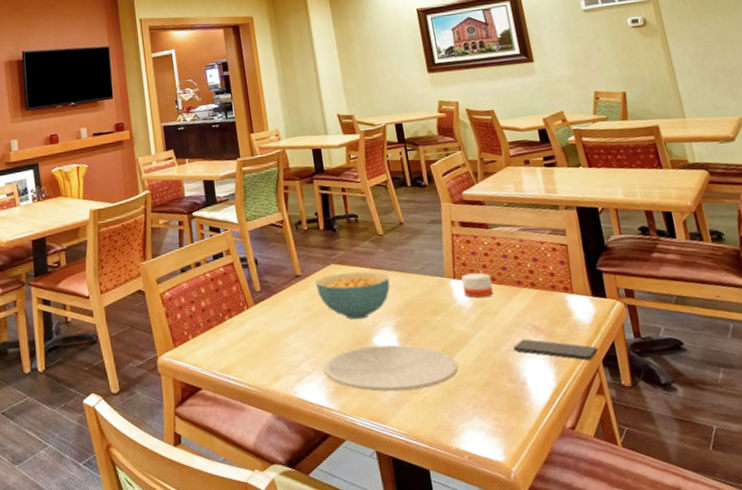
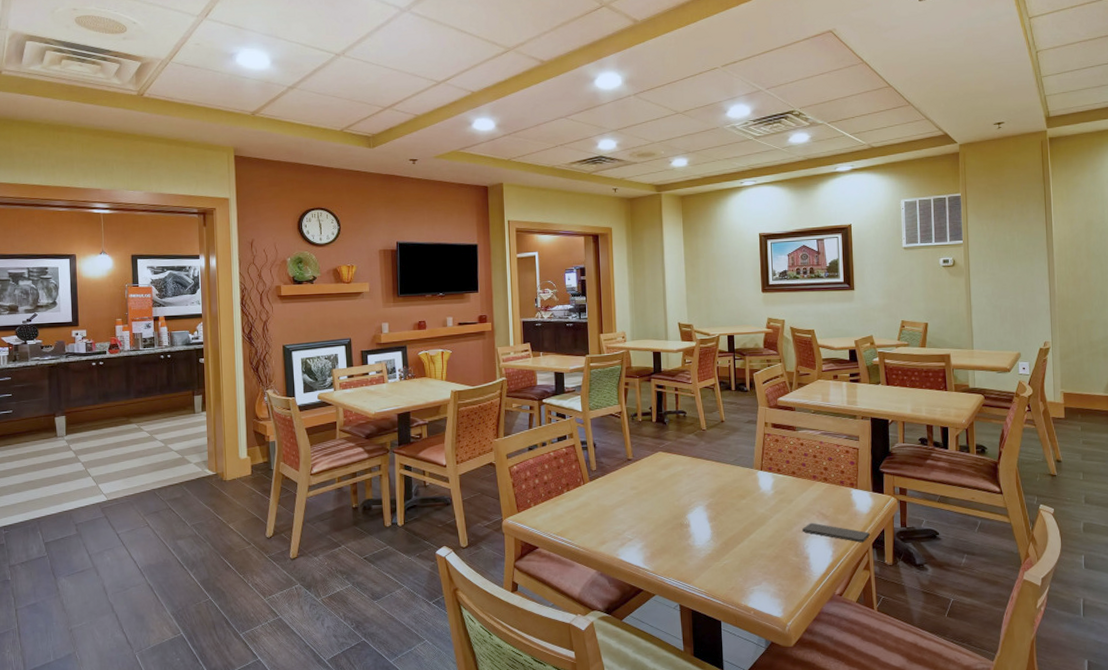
cereal bowl: present [316,271,390,320] -> none [644,459,707,499]
plate: present [324,344,459,392] -> none [644,520,755,559]
candle: present [461,271,494,298] -> none [768,465,793,487]

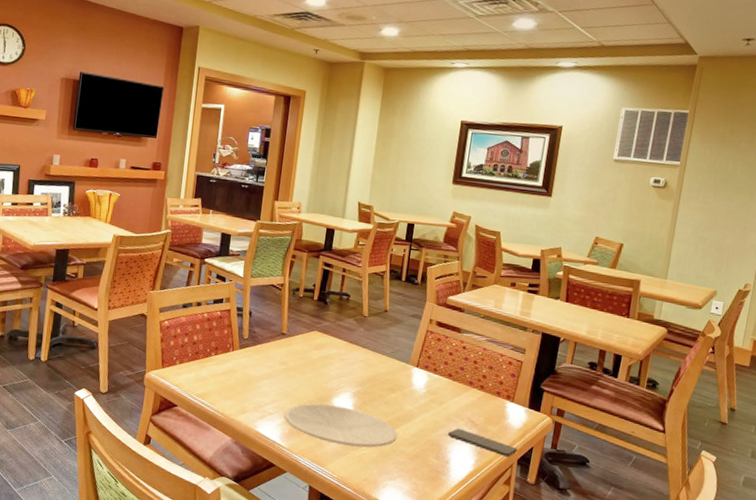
plate: none [644,520,755,559] -> present [284,403,398,448]

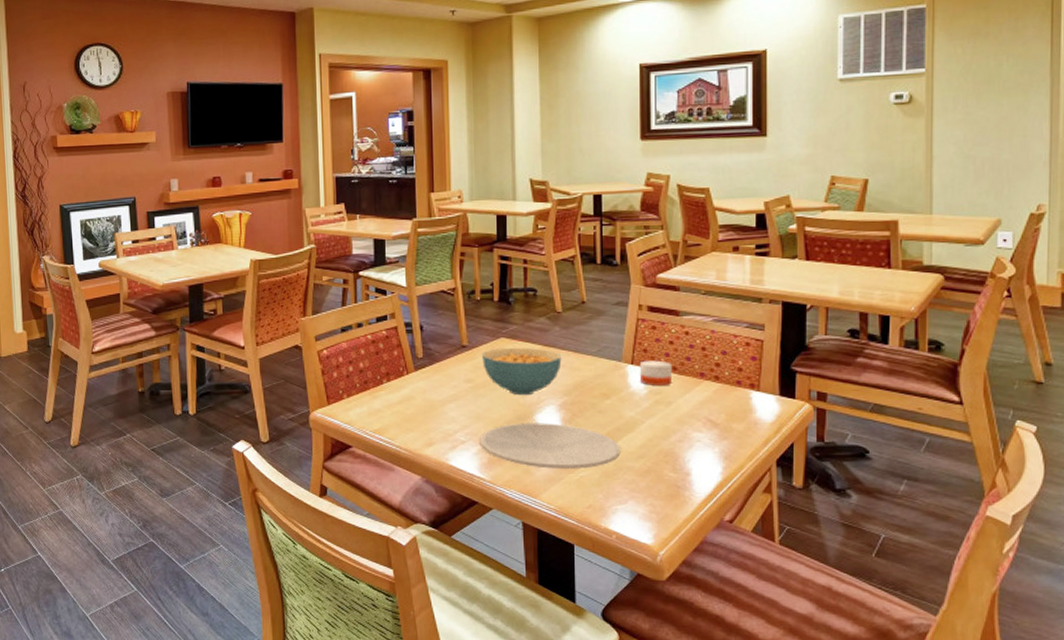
cereal bowl: none [296,339,362,382] -> present [482,348,562,396]
candle: none [421,365,449,388] -> present [640,359,673,385]
smartphone: present [447,428,517,457] -> none [682,431,774,459]

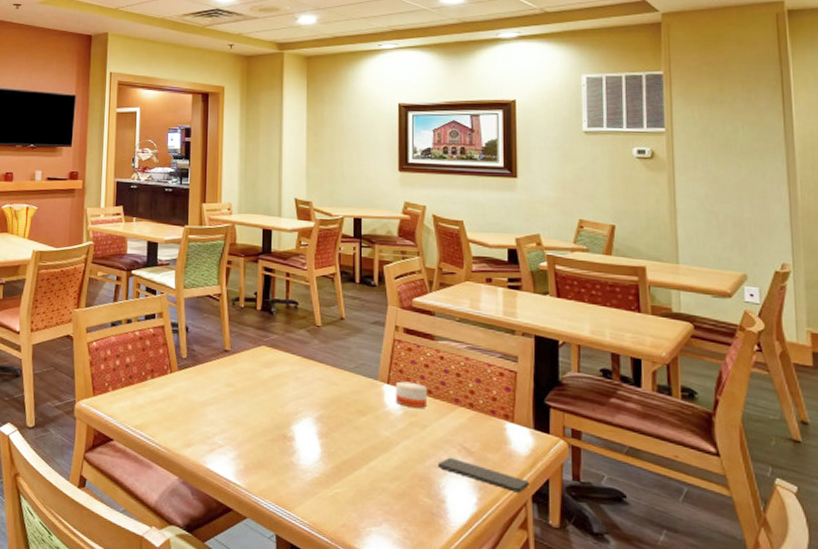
plate: present [480,423,621,469] -> none [237,432,376,486]
cereal bowl: present [482,348,562,396] -> none [243,356,320,405]
smartphone: none [682,431,774,459] -> present [437,457,529,493]

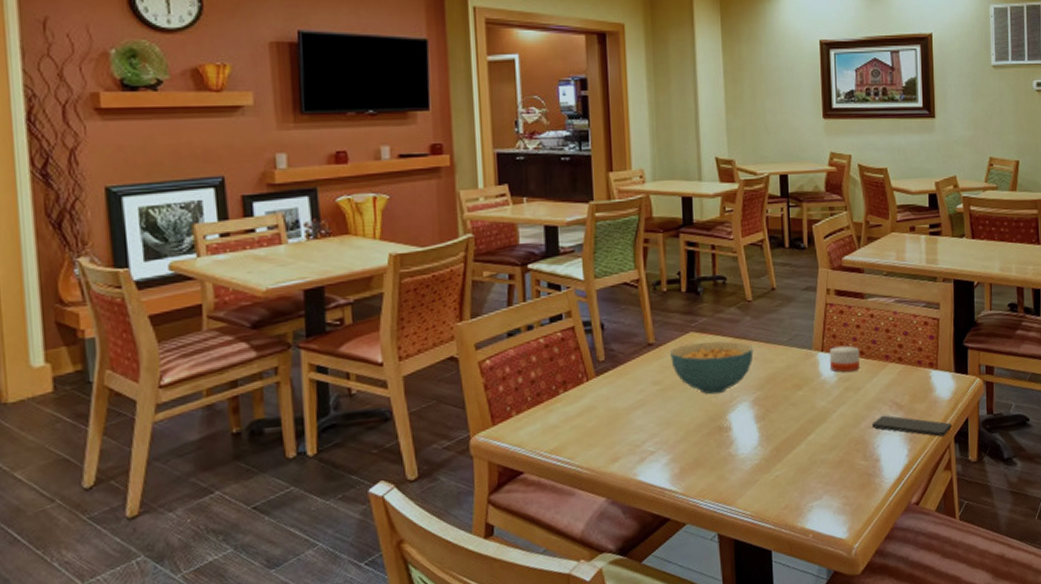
cereal bowl: none [243,356,320,405] -> present [670,341,754,395]

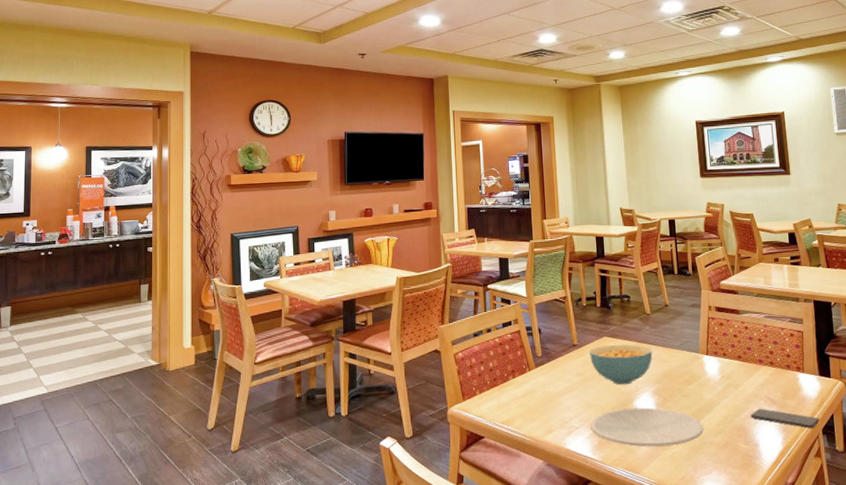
plate: none [670,421,814,472] -> present [591,407,704,447]
candle: present [830,344,861,372] -> none [713,350,739,372]

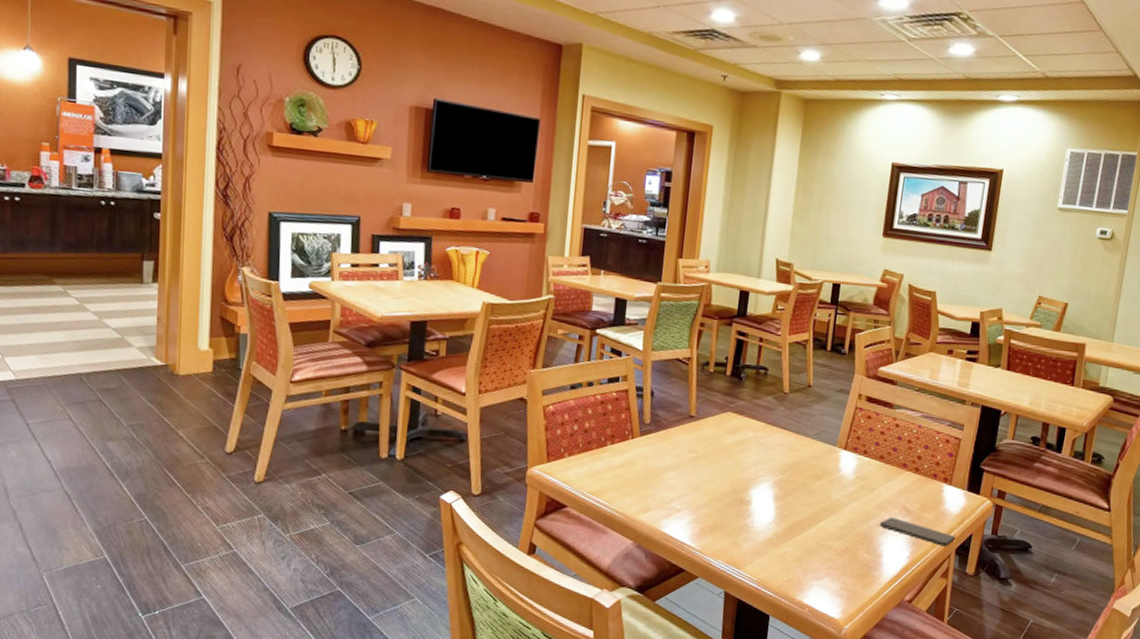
cereal bowl: present [590,344,653,385] -> none [707,422,783,471]
plate: present [591,407,704,447] -> none [694,496,824,545]

